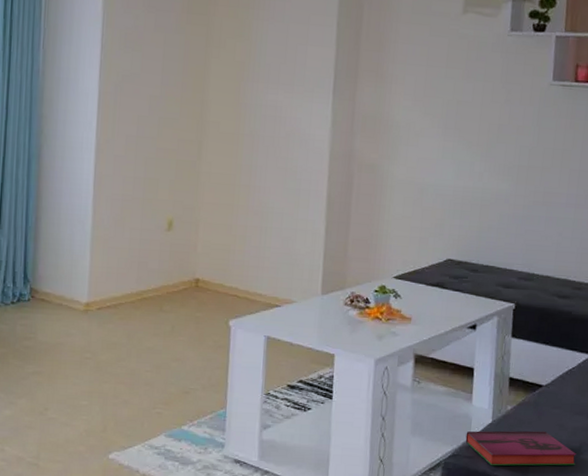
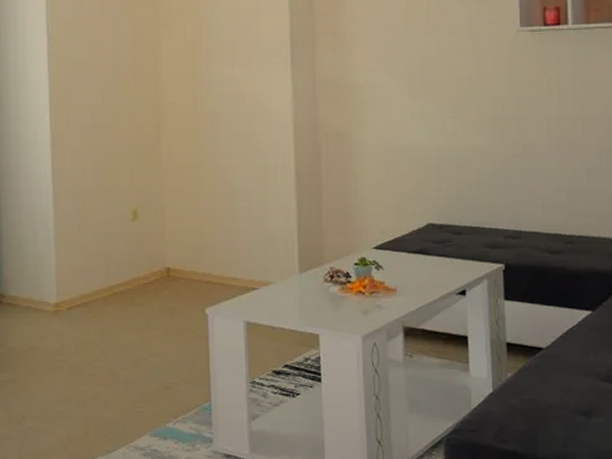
hardback book: present [465,431,576,466] -> none [466,397,586,439]

